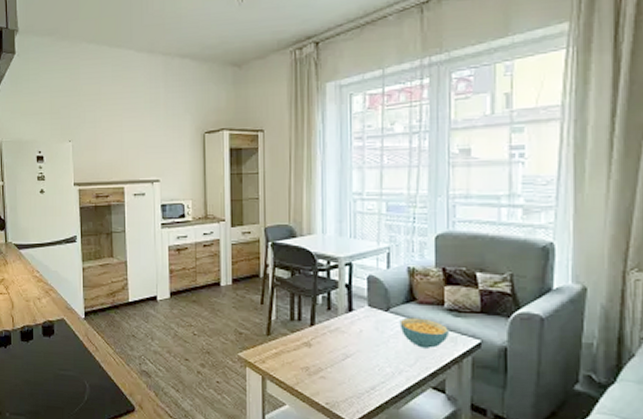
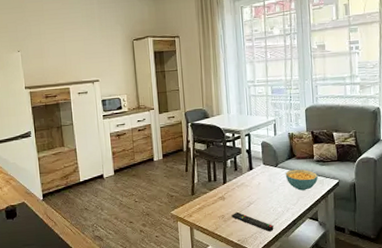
remote control: none [319,364,378,398] -> present [231,211,274,232]

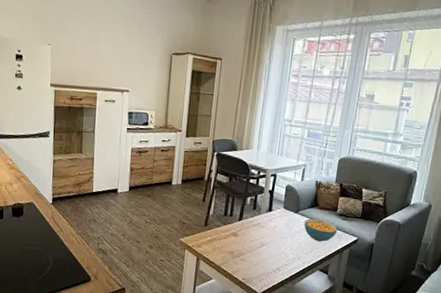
remote control: present [231,211,274,232] -> none [241,250,282,276]

